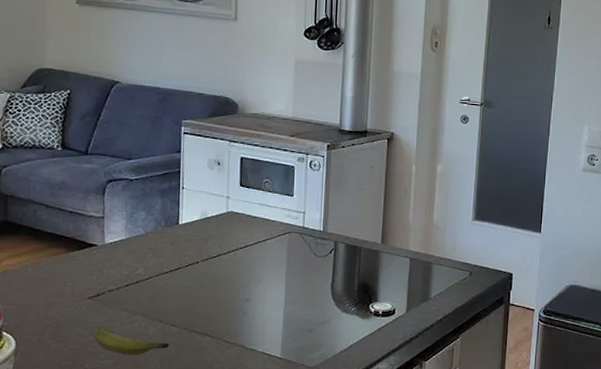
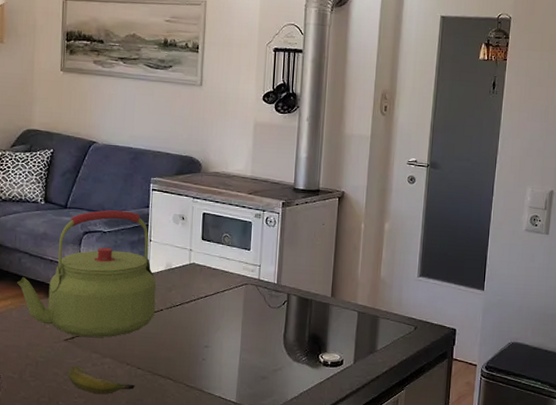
kettle: none [31,155,191,294] -> present [16,210,156,338]

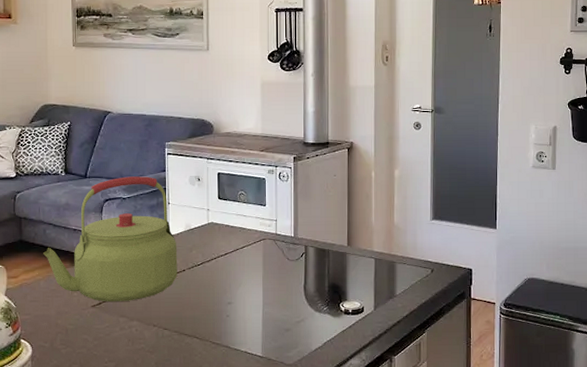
banana: present [68,366,135,395] -> none [97,331,163,358]

